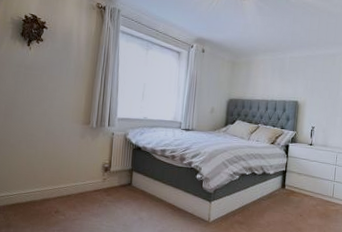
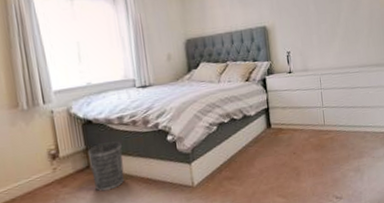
wastebasket: none [131,167,160,208] -> present [87,141,125,192]

